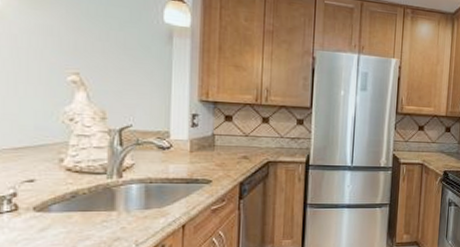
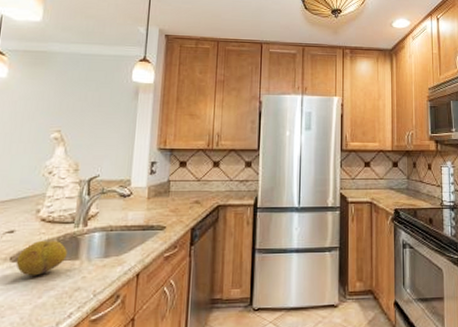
fruit: none [41,191,101,226] -> present [15,241,67,277]

